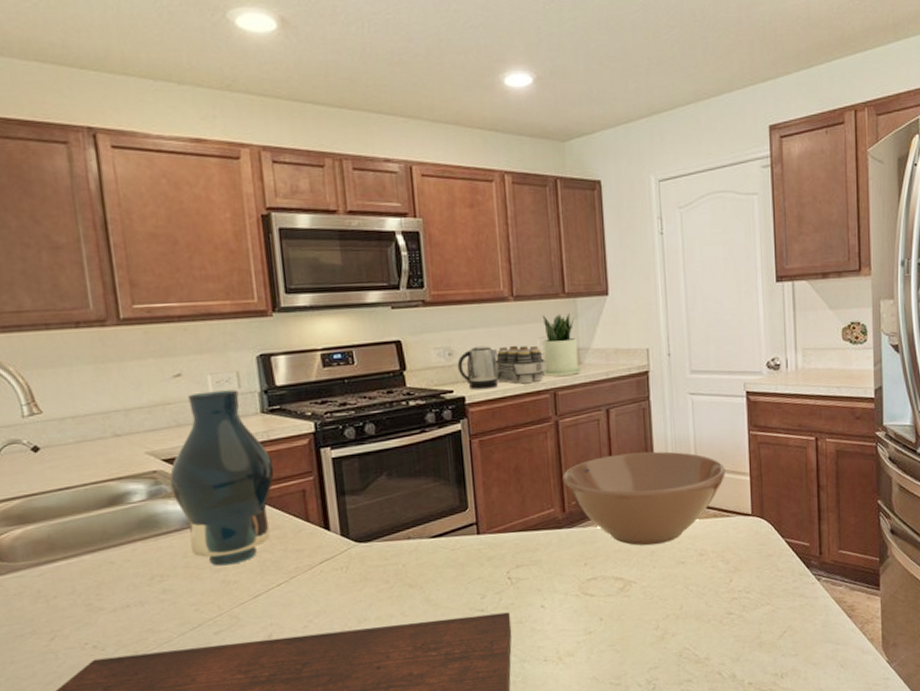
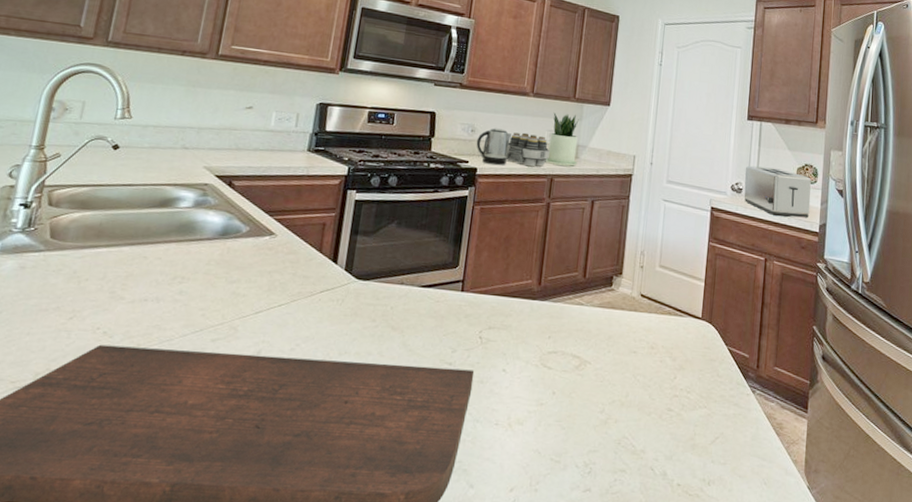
vase: present [169,390,274,566] -> none [214,125,306,279]
bowl: present [561,451,725,546] -> none [543,241,684,331]
toaster: none [780,332,862,388] -> present [744,165,811,218]

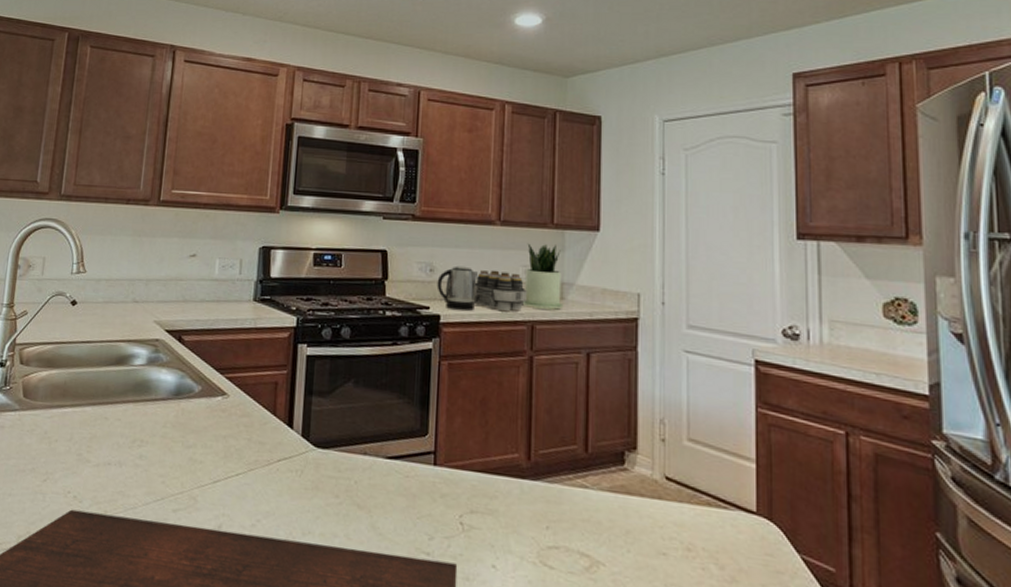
toaster: present [744,165,811,218] -> none [801,301,911,375]

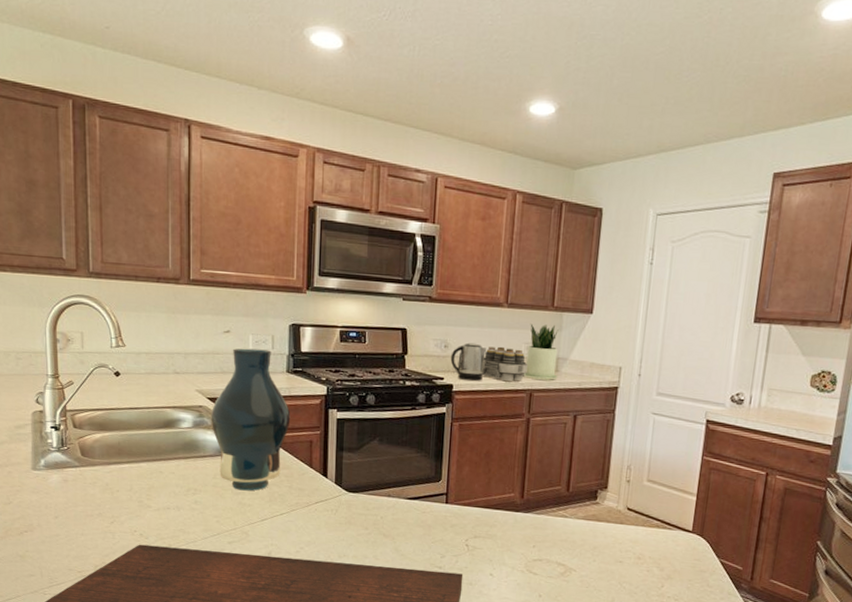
vase: none [166,273,255,444] -> present [210,348,291,491]

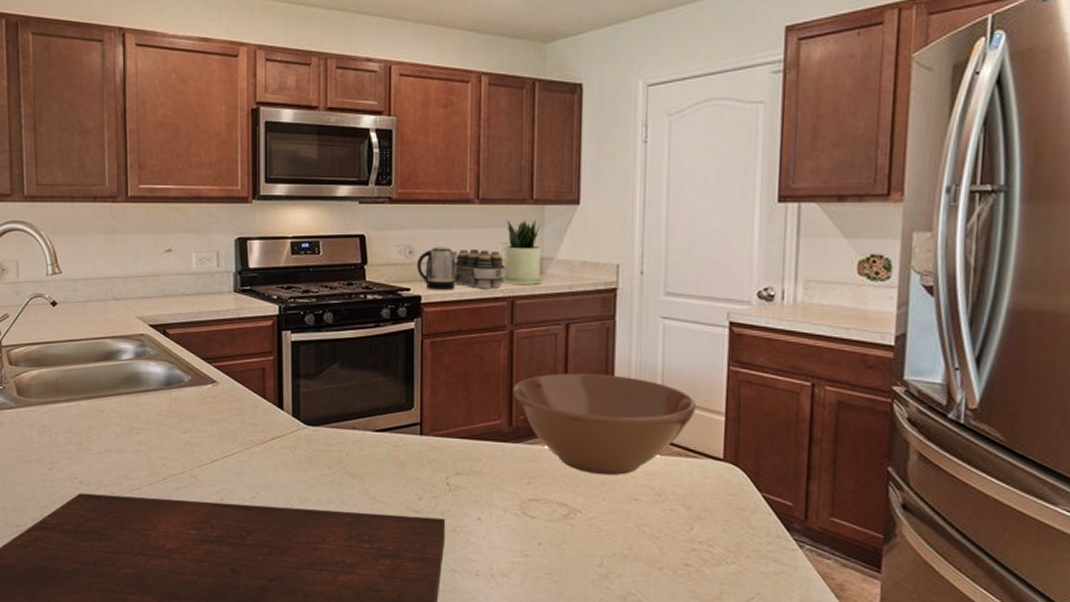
vase: present [210,348,291,491] -> none [153,267,240,428]
bowl: none [524,456,674,542] -> present [511,372,696,476]

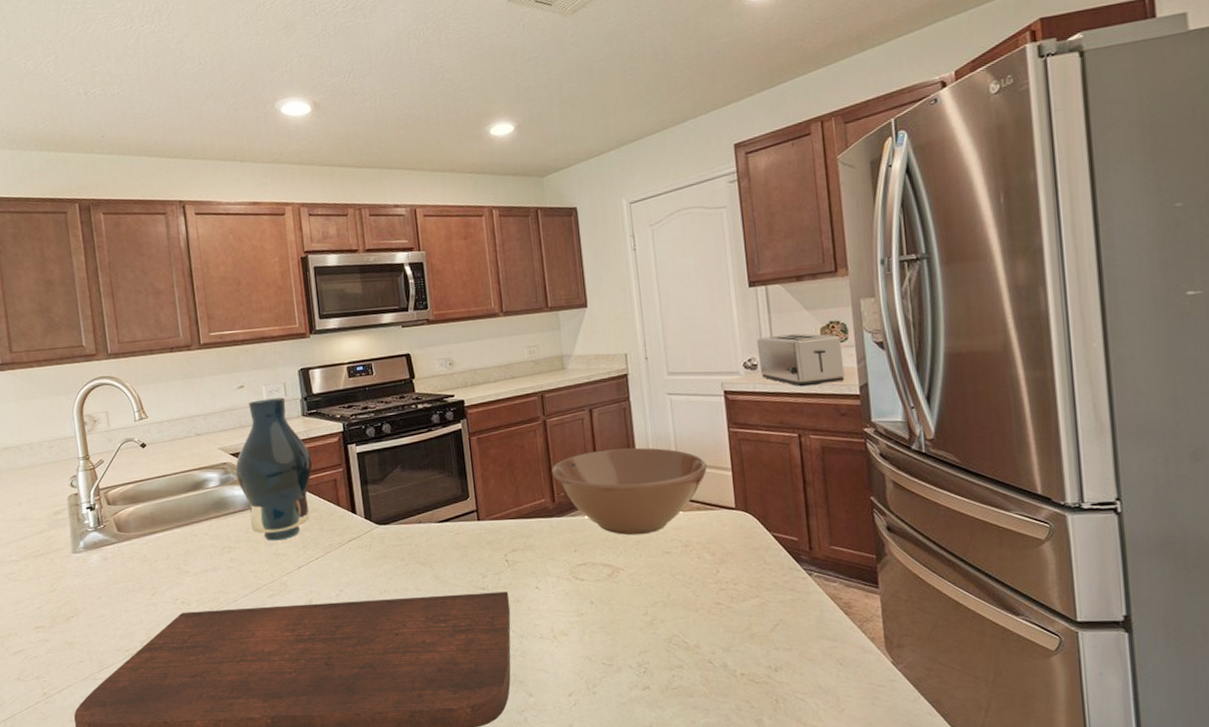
vase: none [153,267,240,428] -> present [235,397,313,541]
kettle: present [416,246,457,291] -> none [457,356,492,395]
spice rack: present [453,248,507,289] -> none [488,354,534,388]
planter: present [502,220,544,286] -> none [528,325,566,382]
toaster: none [777,262,881,328] -> present [756,332,845,386]

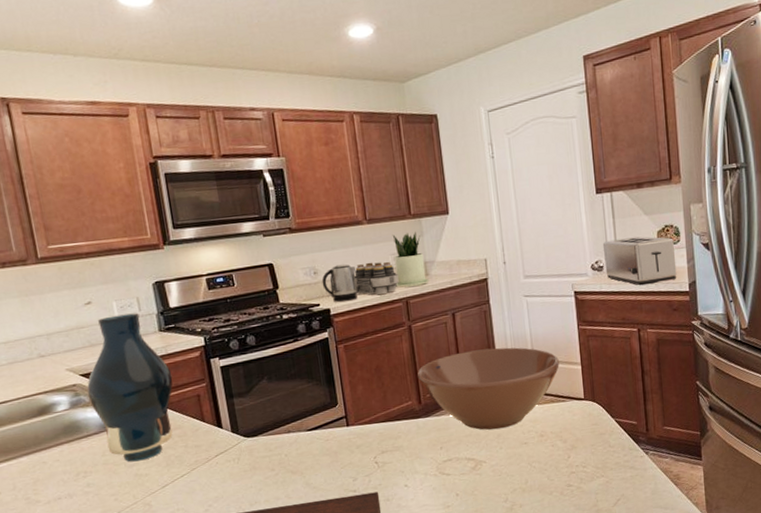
kettle: none [457,356,492,395] -> present [321,264,358,303]
spice rack: none [488,354,534,388] -> present [353,262,399,296]
planter: none [528,325,566,382] -> present [392,232,429,288]

